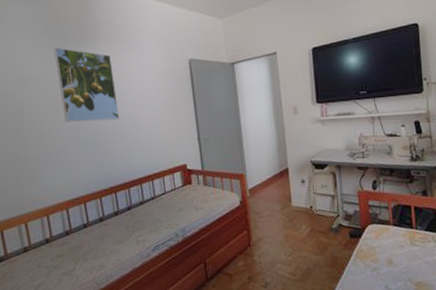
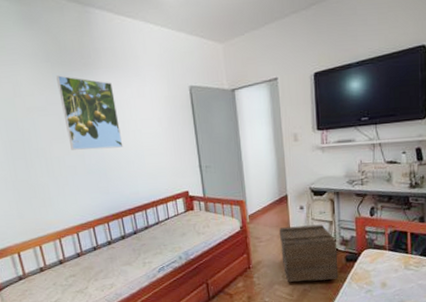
wooden crate: none [281,198,343,260] -> present [279,224,339,282]

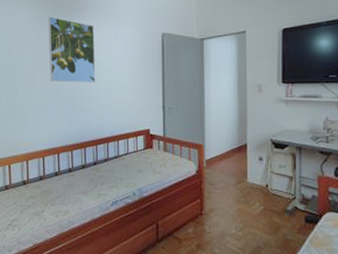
wooden crate: present [279,224,339,282] -> none [236,177,297,240]

